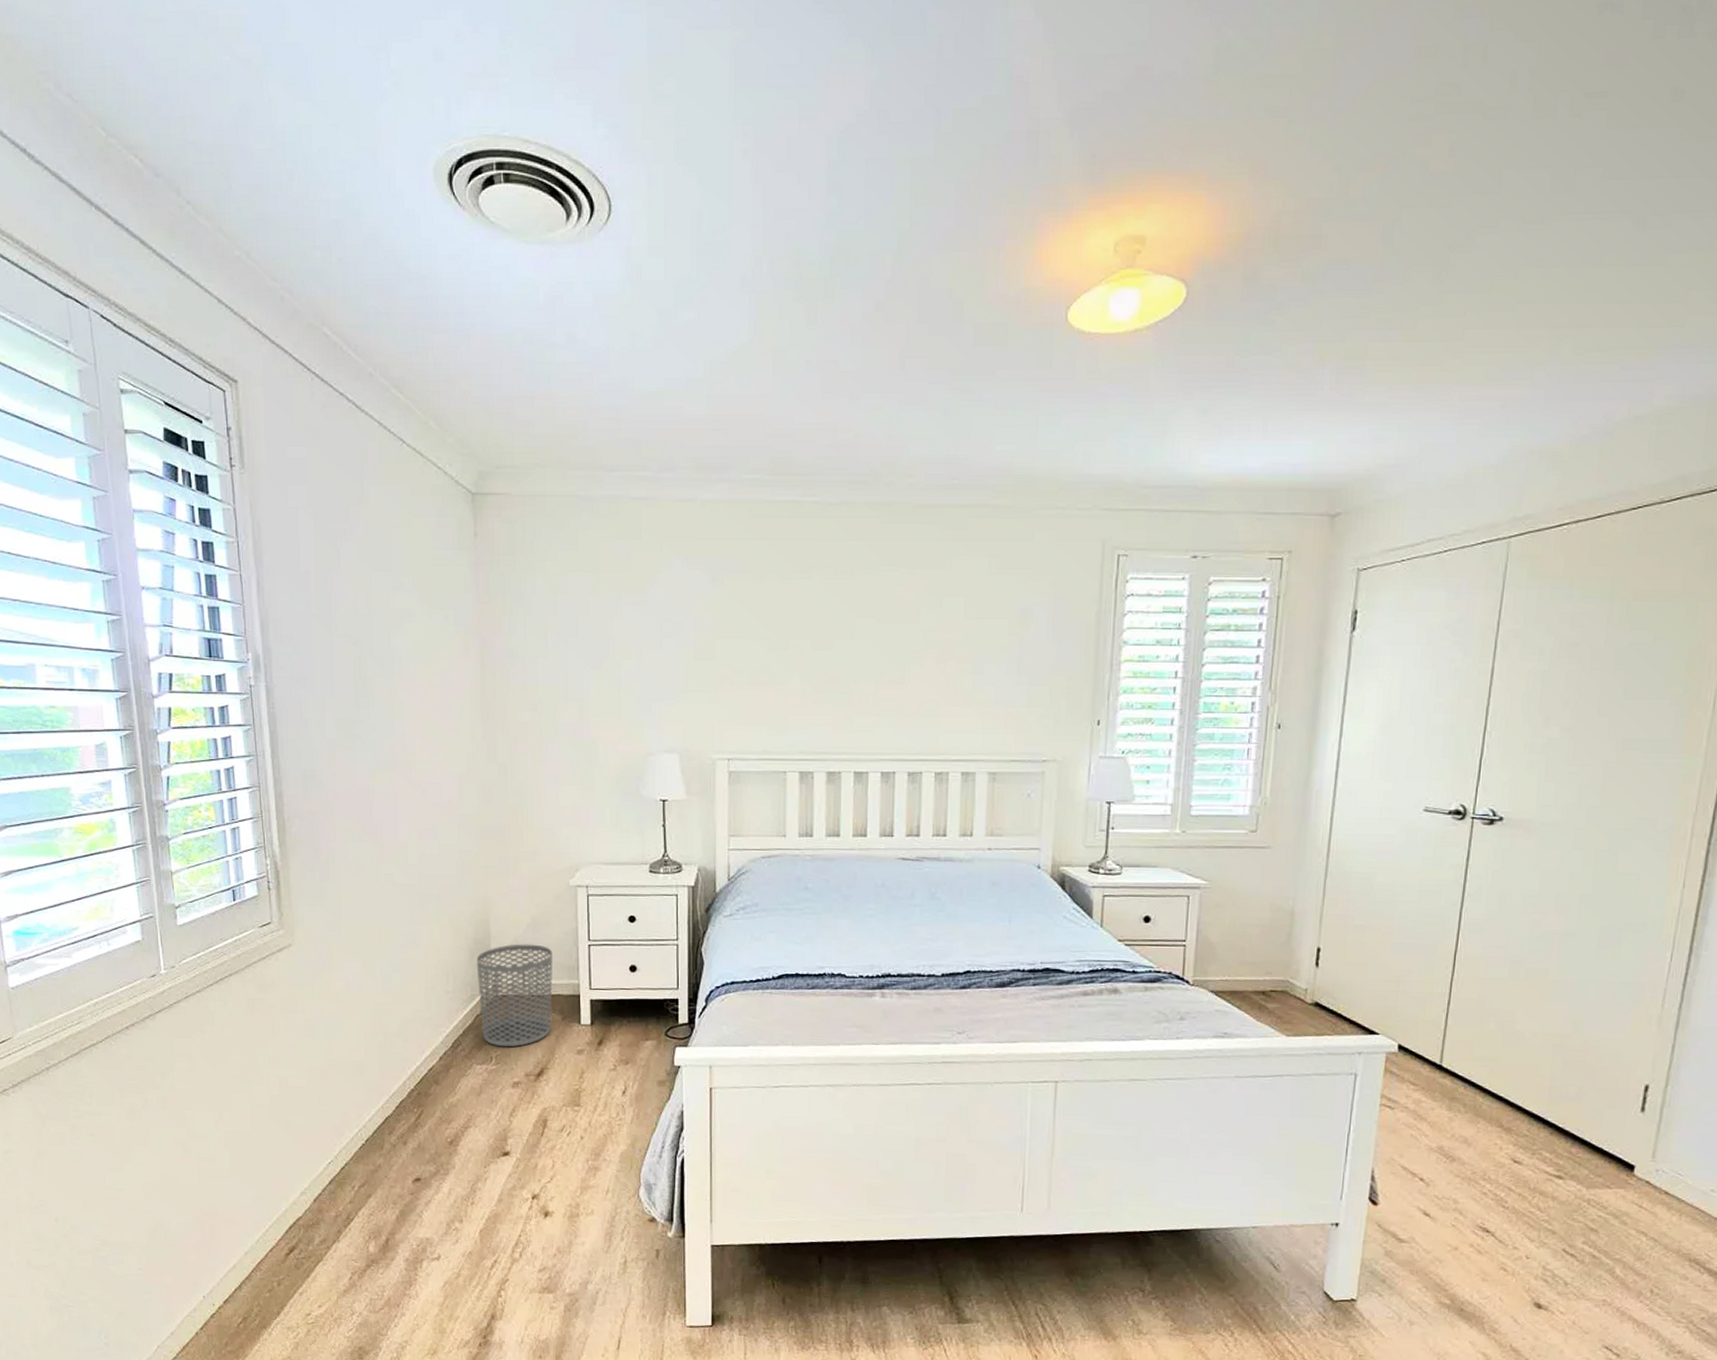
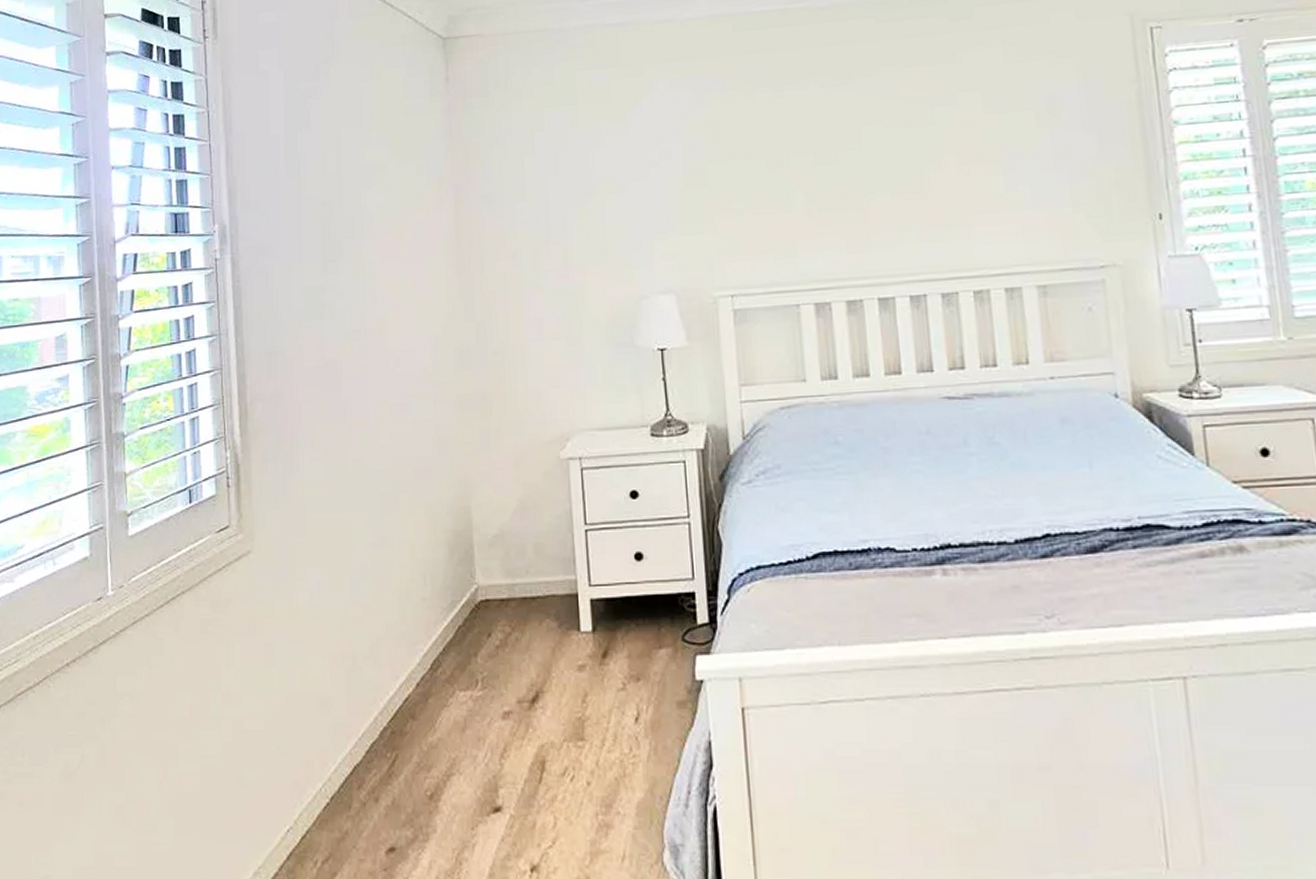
waste bin: present [476,944,553,1047] -> none [457,533,546,666]

